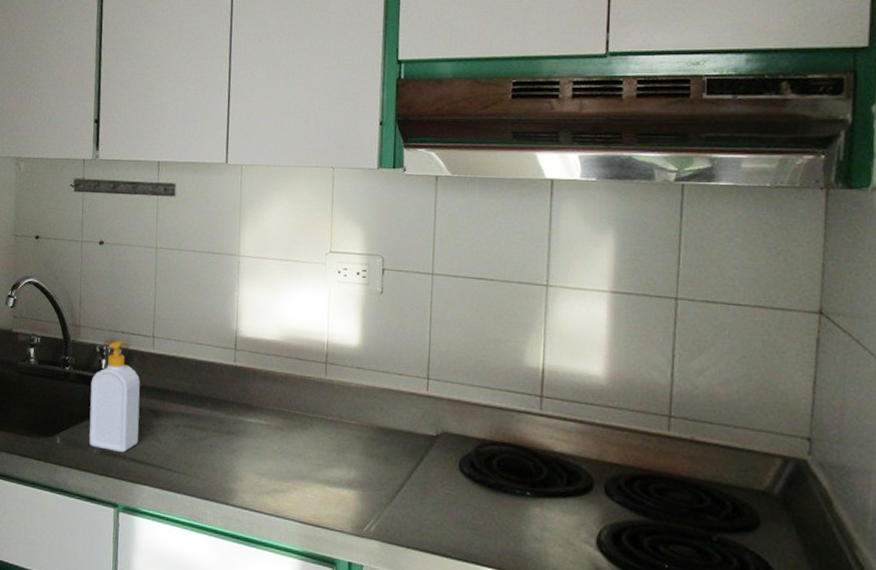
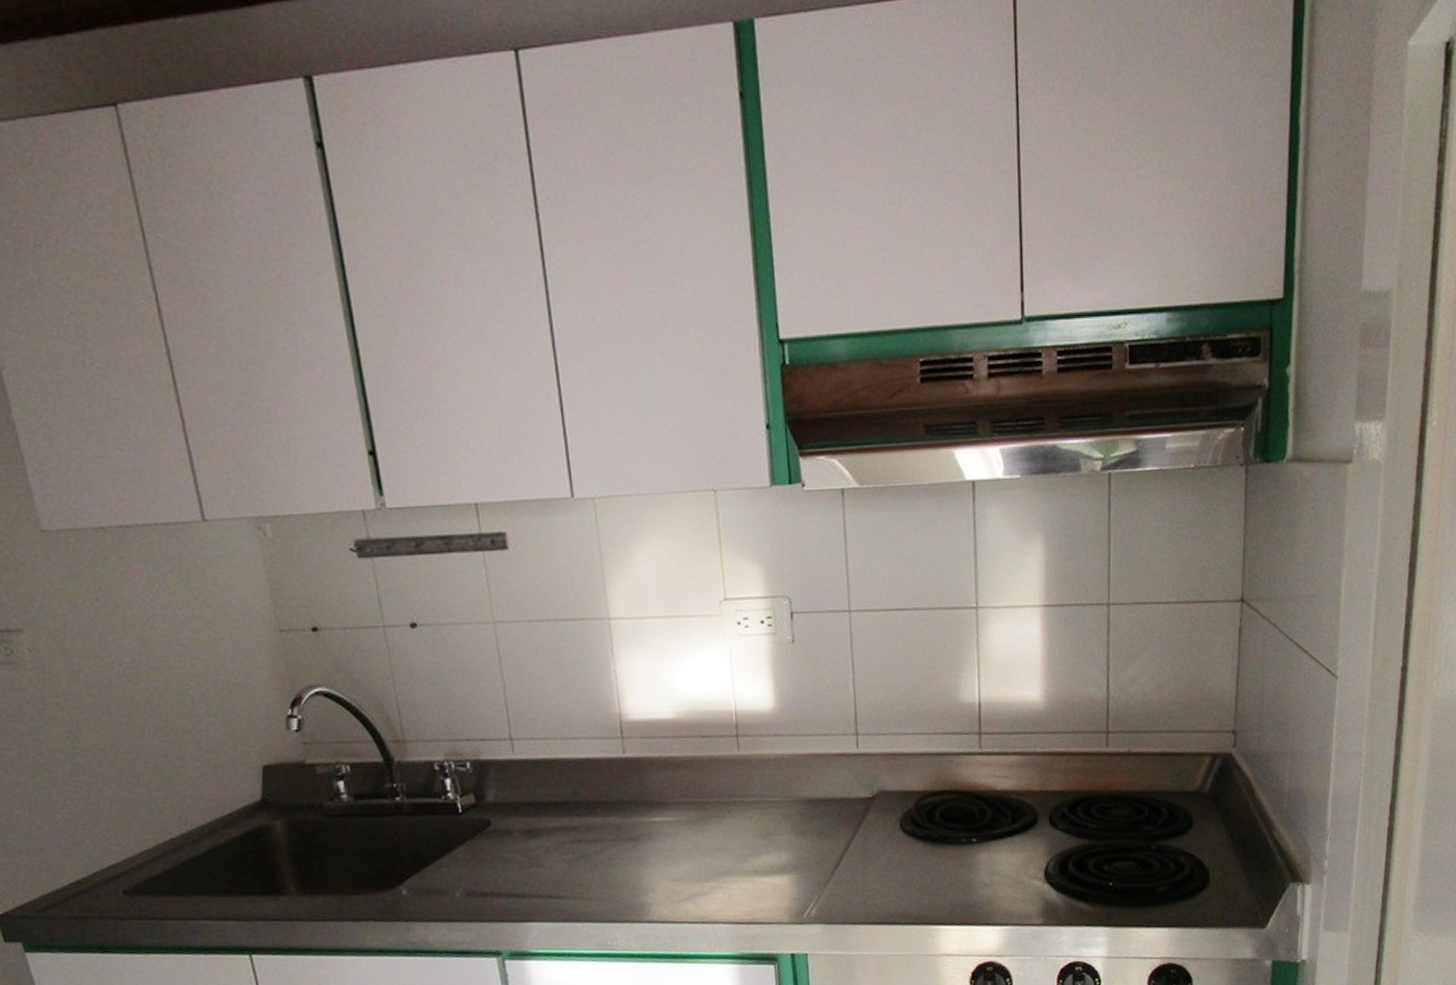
soap bottle: present [89,340,140,453] -> none [435,750,515,891]

